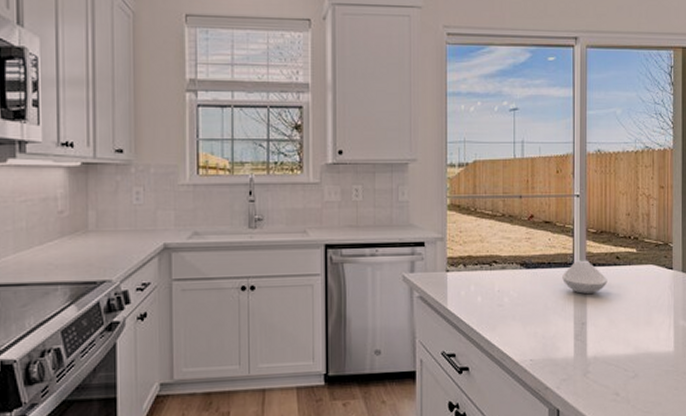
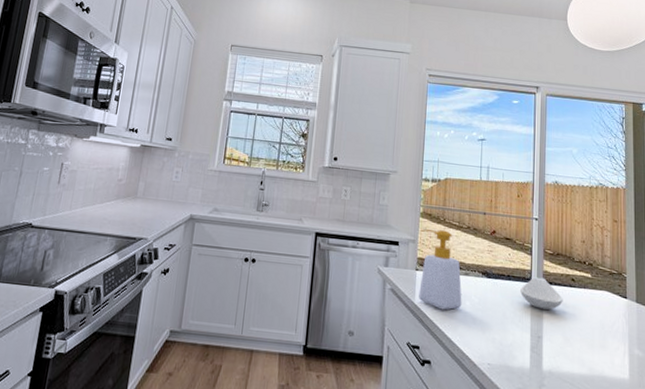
soap bottle: none [449,222,500,311] -> present [419,229,462,310]

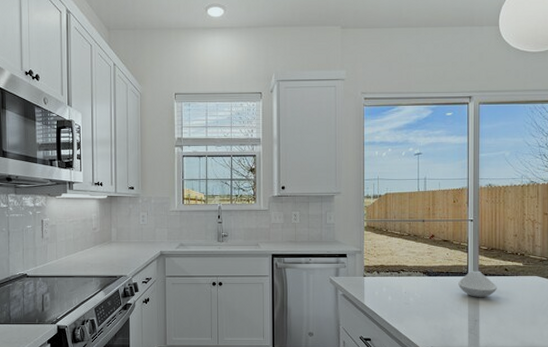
soap bottle: present [419,229,462,310] -> none [365,240,406,307]

